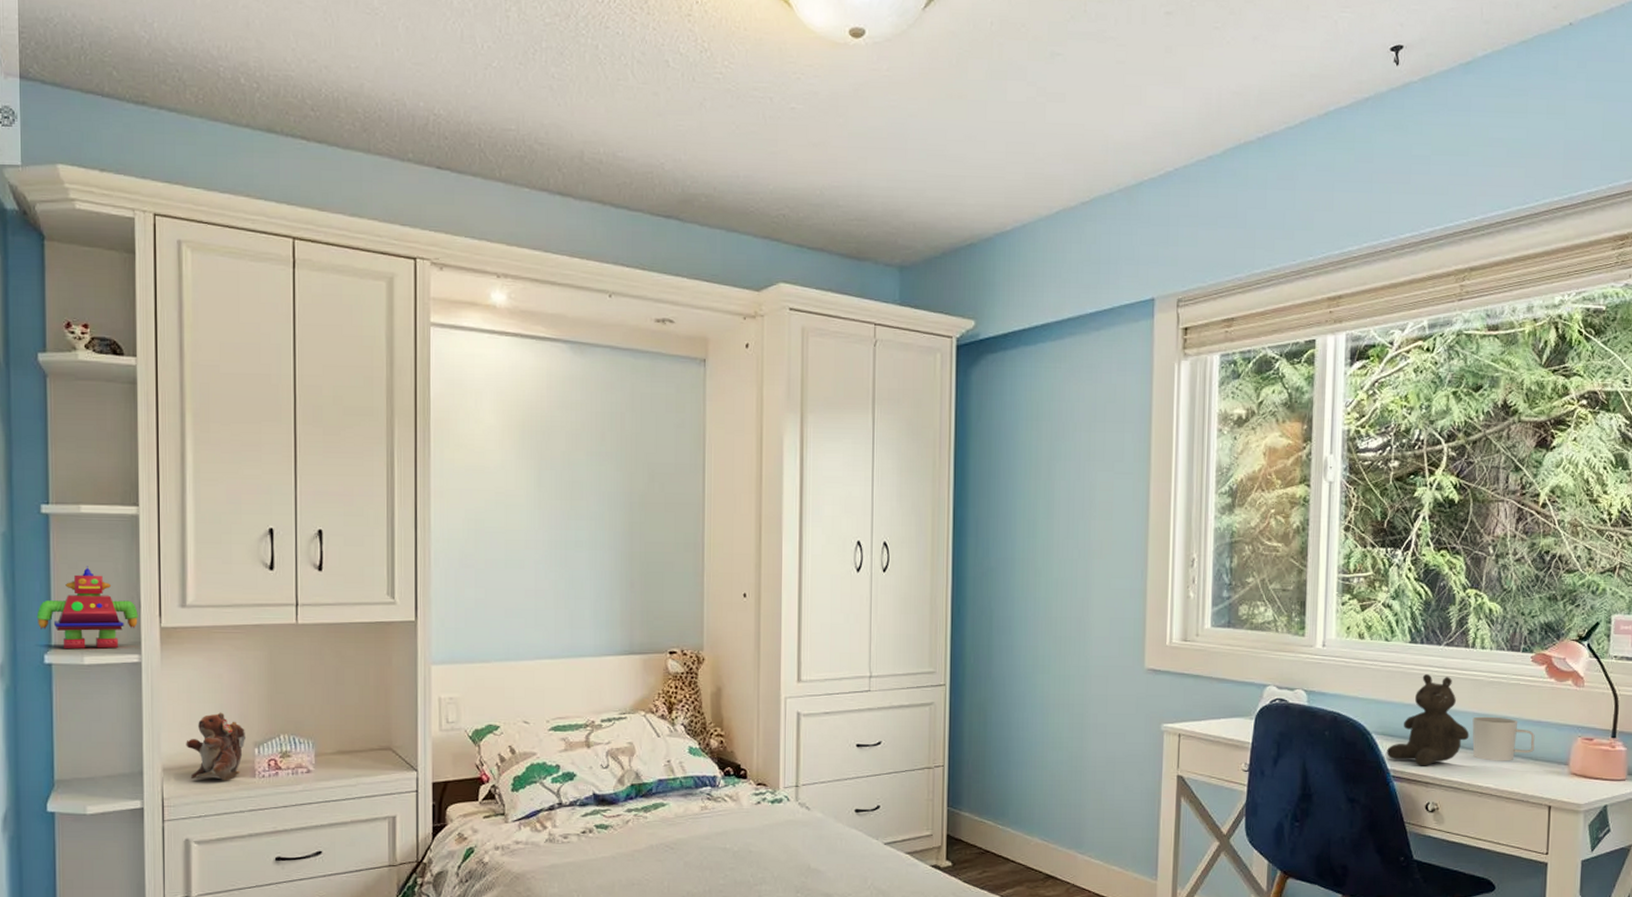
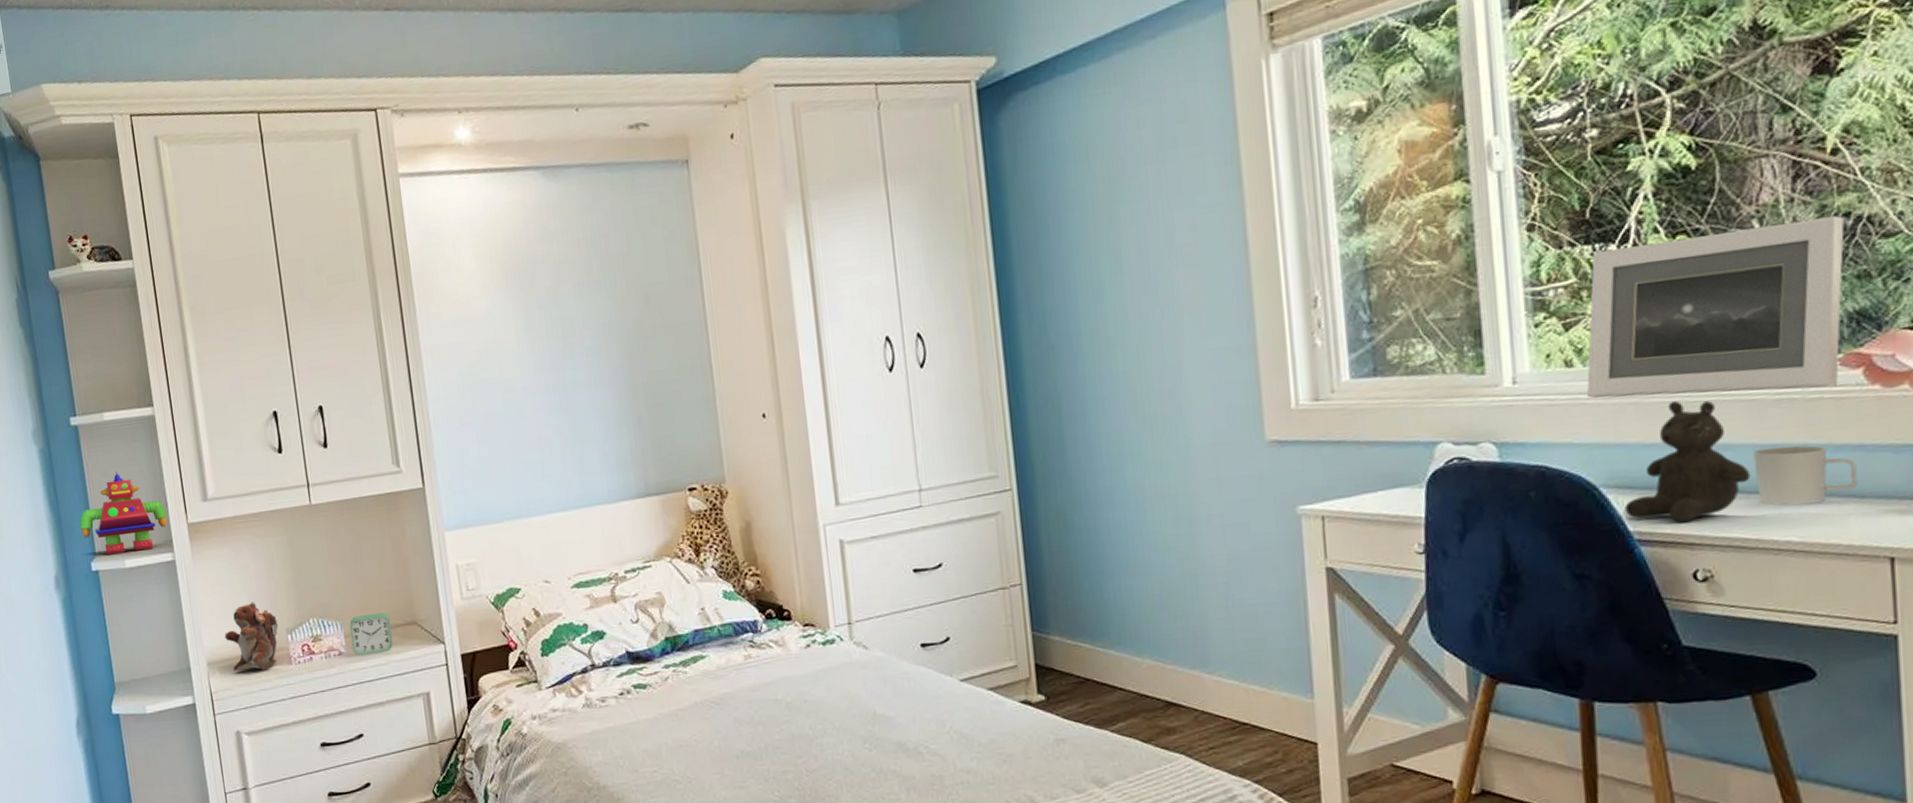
alarm clock: none [321,736,365,775] -> present [349,612,393,655]
picture frame: none [1370,552,1545,677] -> present [1586,216,1845,399]

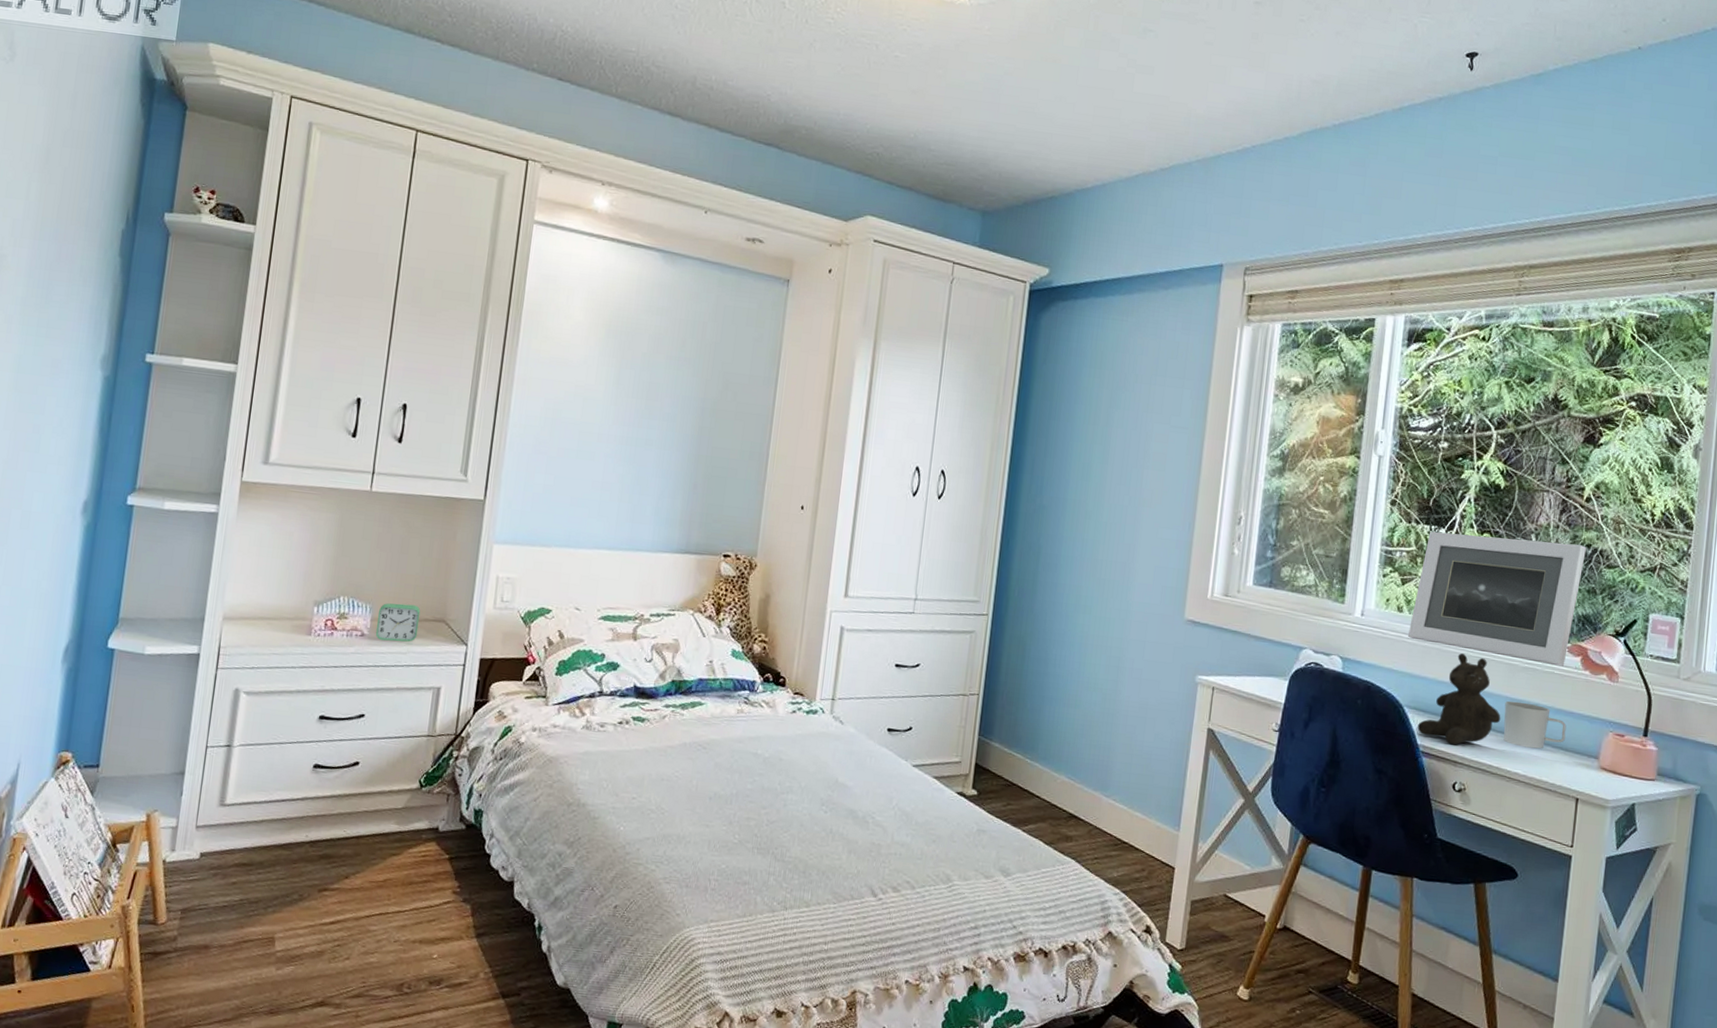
toy robot: present [79,471,168,555] -> none [126,416,223,497]
plush toy: present [224,602,279,672] -> none [248,568,308,636]

